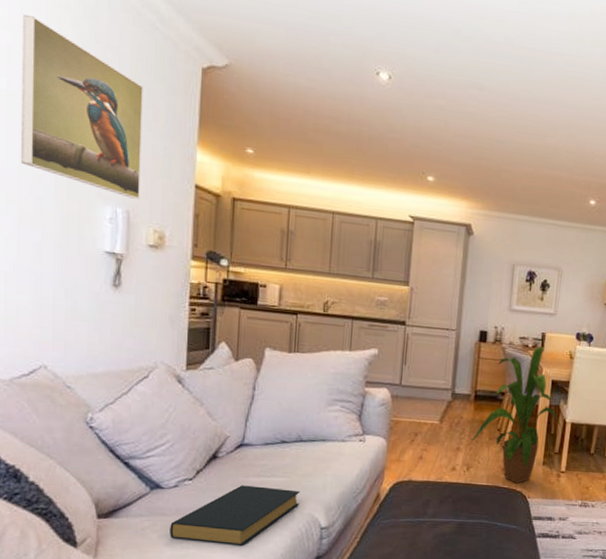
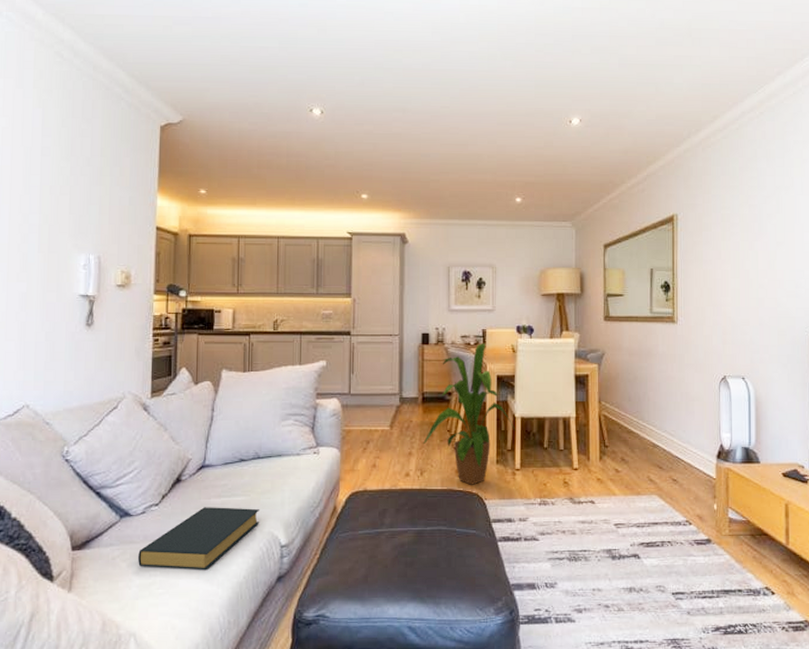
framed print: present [21,13,143,199] -> none [11,102,112,245]

